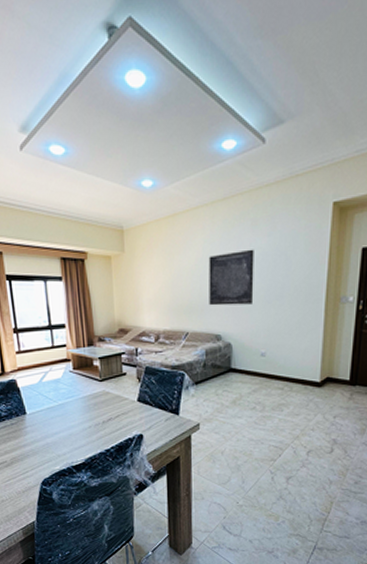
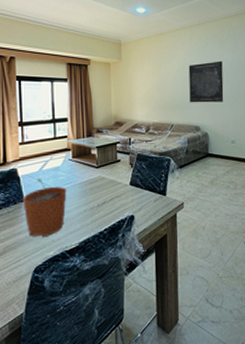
plant pot: none [24,390,70,451] -> present [22,178,67,237]

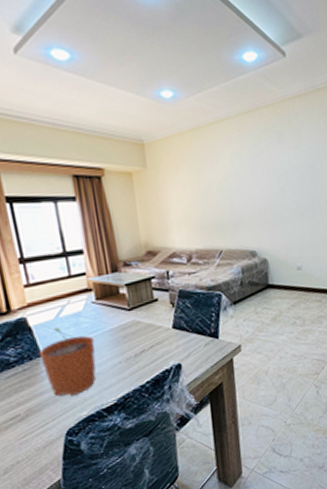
wall art: present [188,61,224,103] -> none [237,162,286,222]

